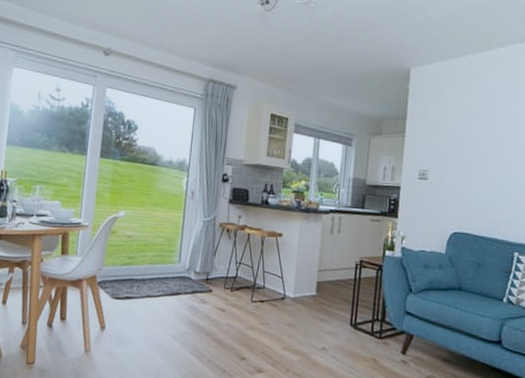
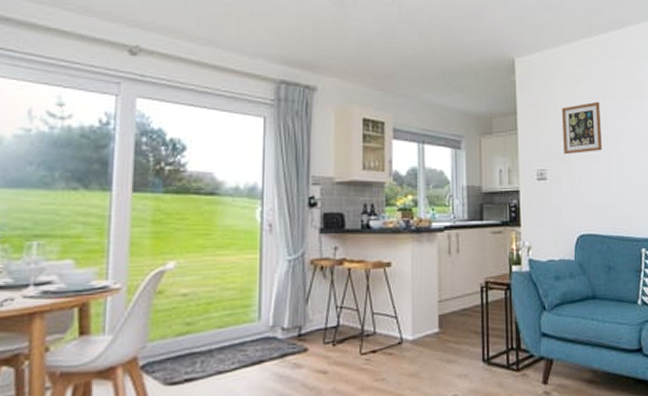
picture frame: none [447,112,490,159] -> present [562,101,602,155]

